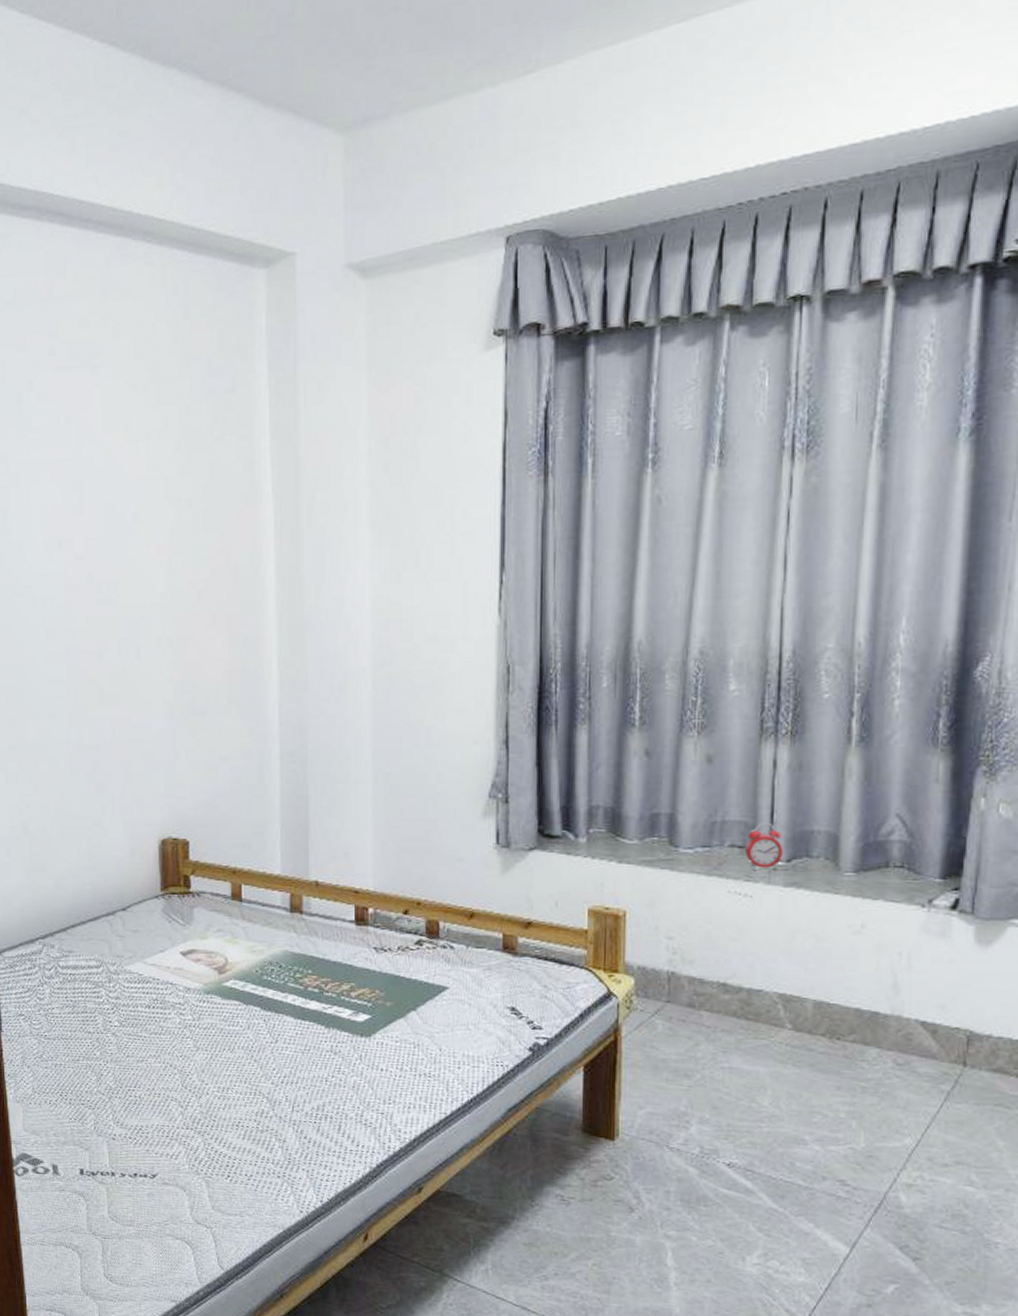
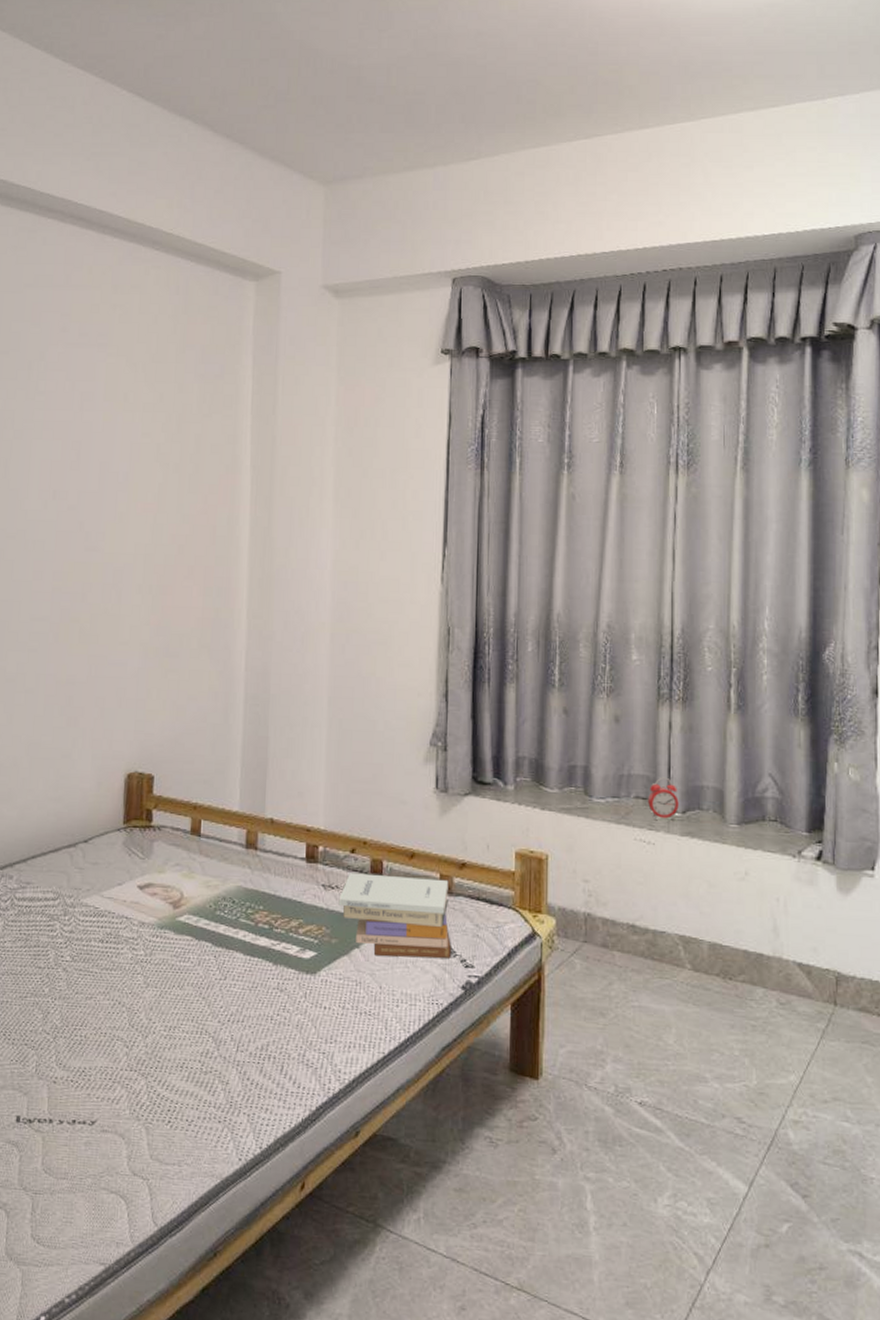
books: none [392,934,518,1020] -> present [338,872,452,958]

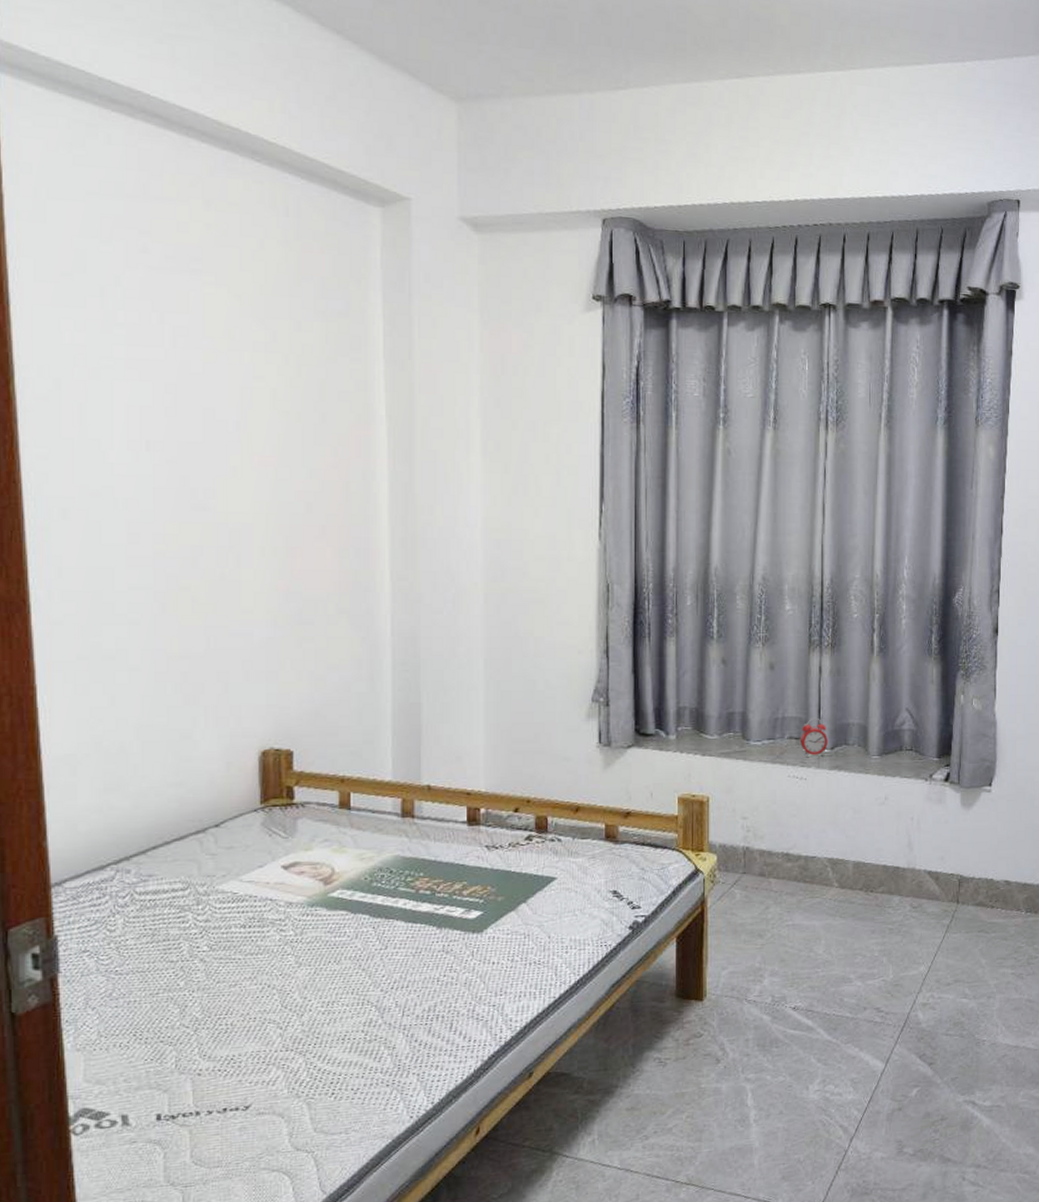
books: present [338,872,452,958] -> none [503,829,619,907]

